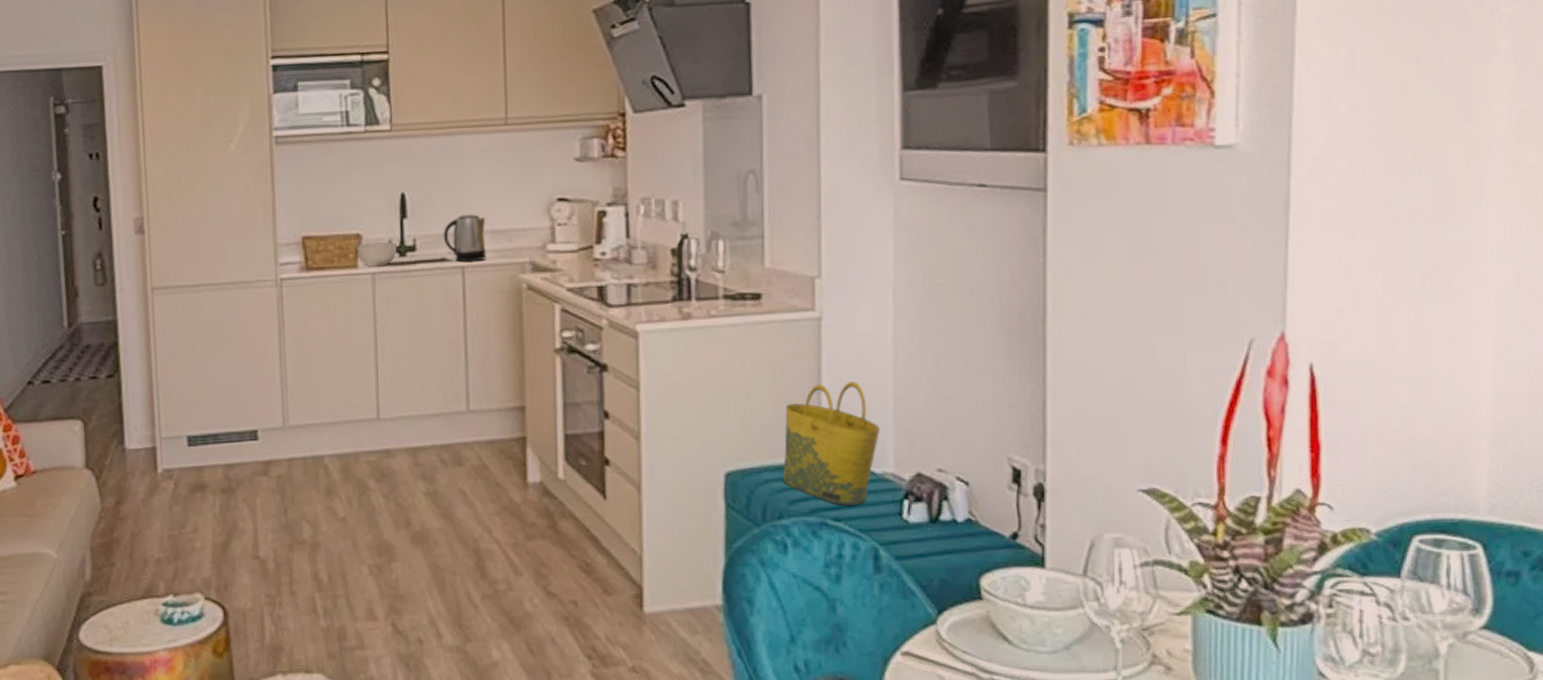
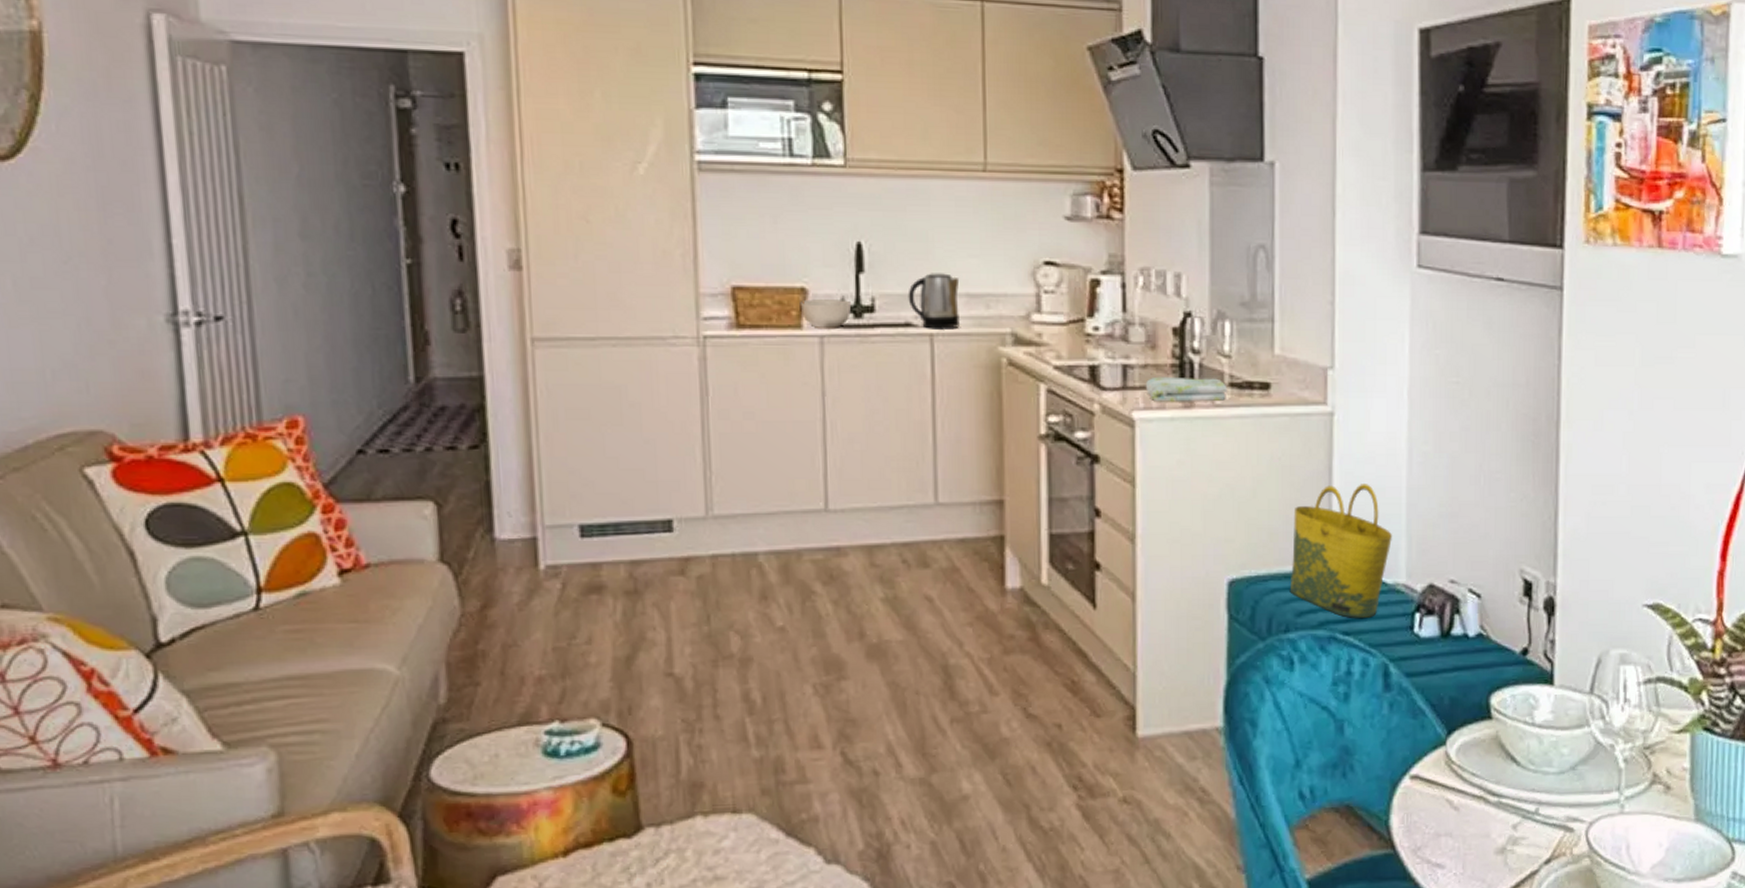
towel: none [647,291,722,317] -> present [1145,376,1228,403]

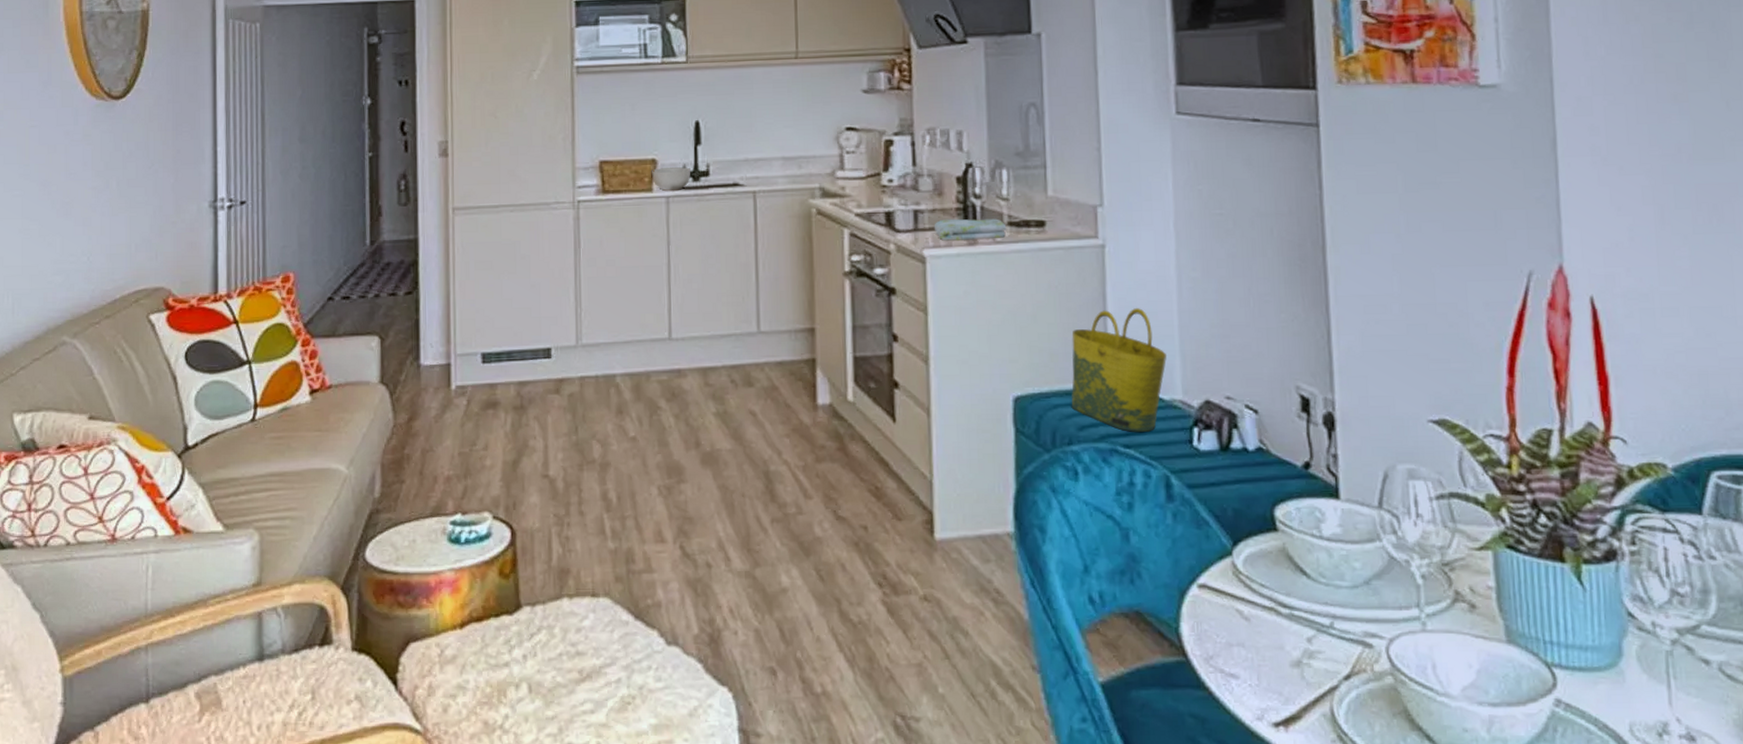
kettle: present [908,273,961,329] -> none [735,141,778,187]

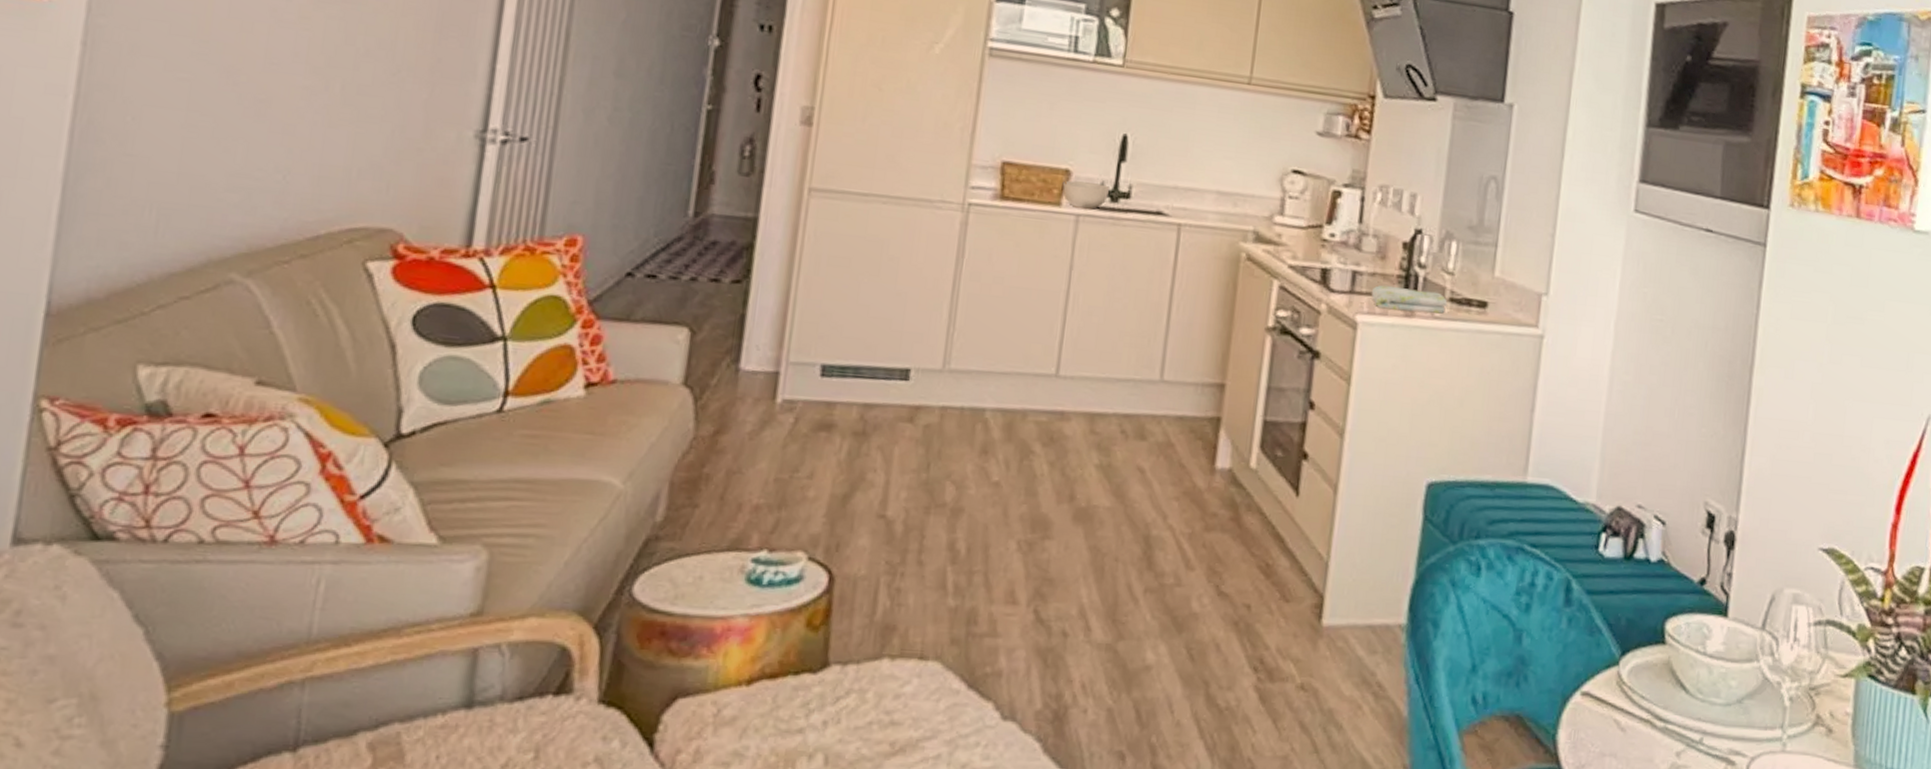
tote bag: present [1071,308,1167,432] -> none [1484,403,1587,533]

